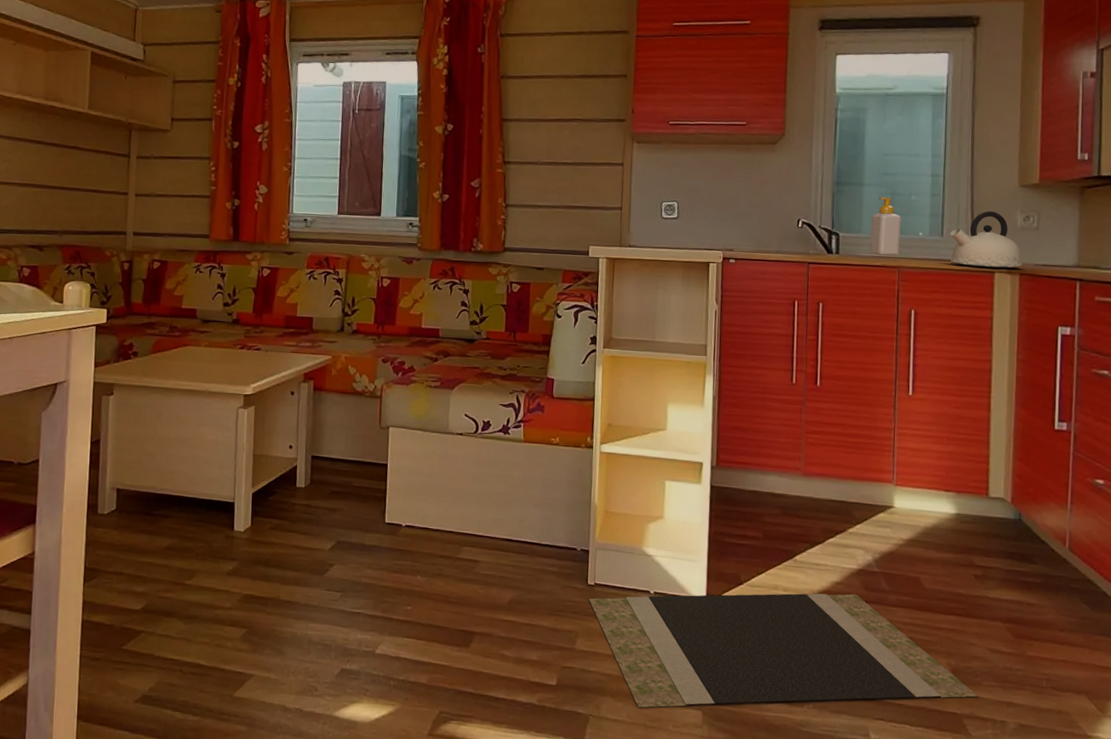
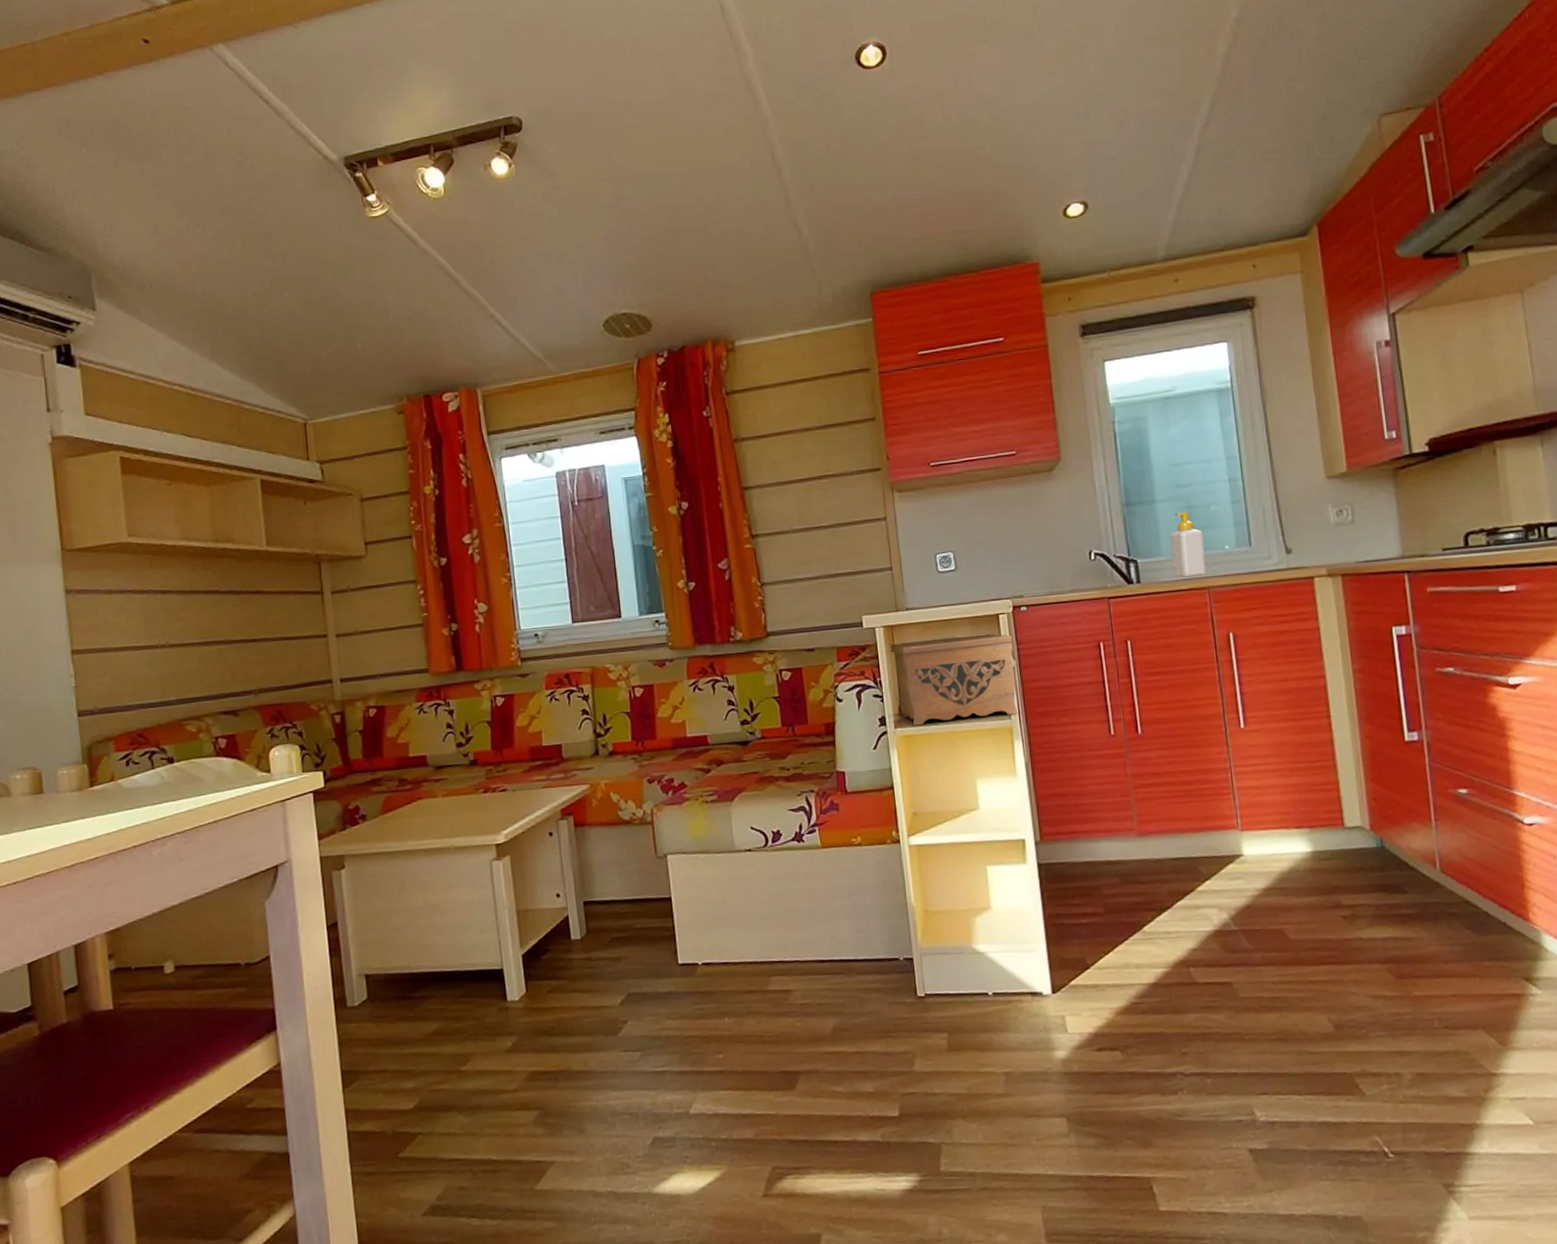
doormat: present [589,593,978,708] -> none [921,958,1367,1126]
decorative box: none [608,274,719,352] -> present [888,633,1017,726]
kettle: present [949,211,1024,268] -> none [1258,510,1344,575]

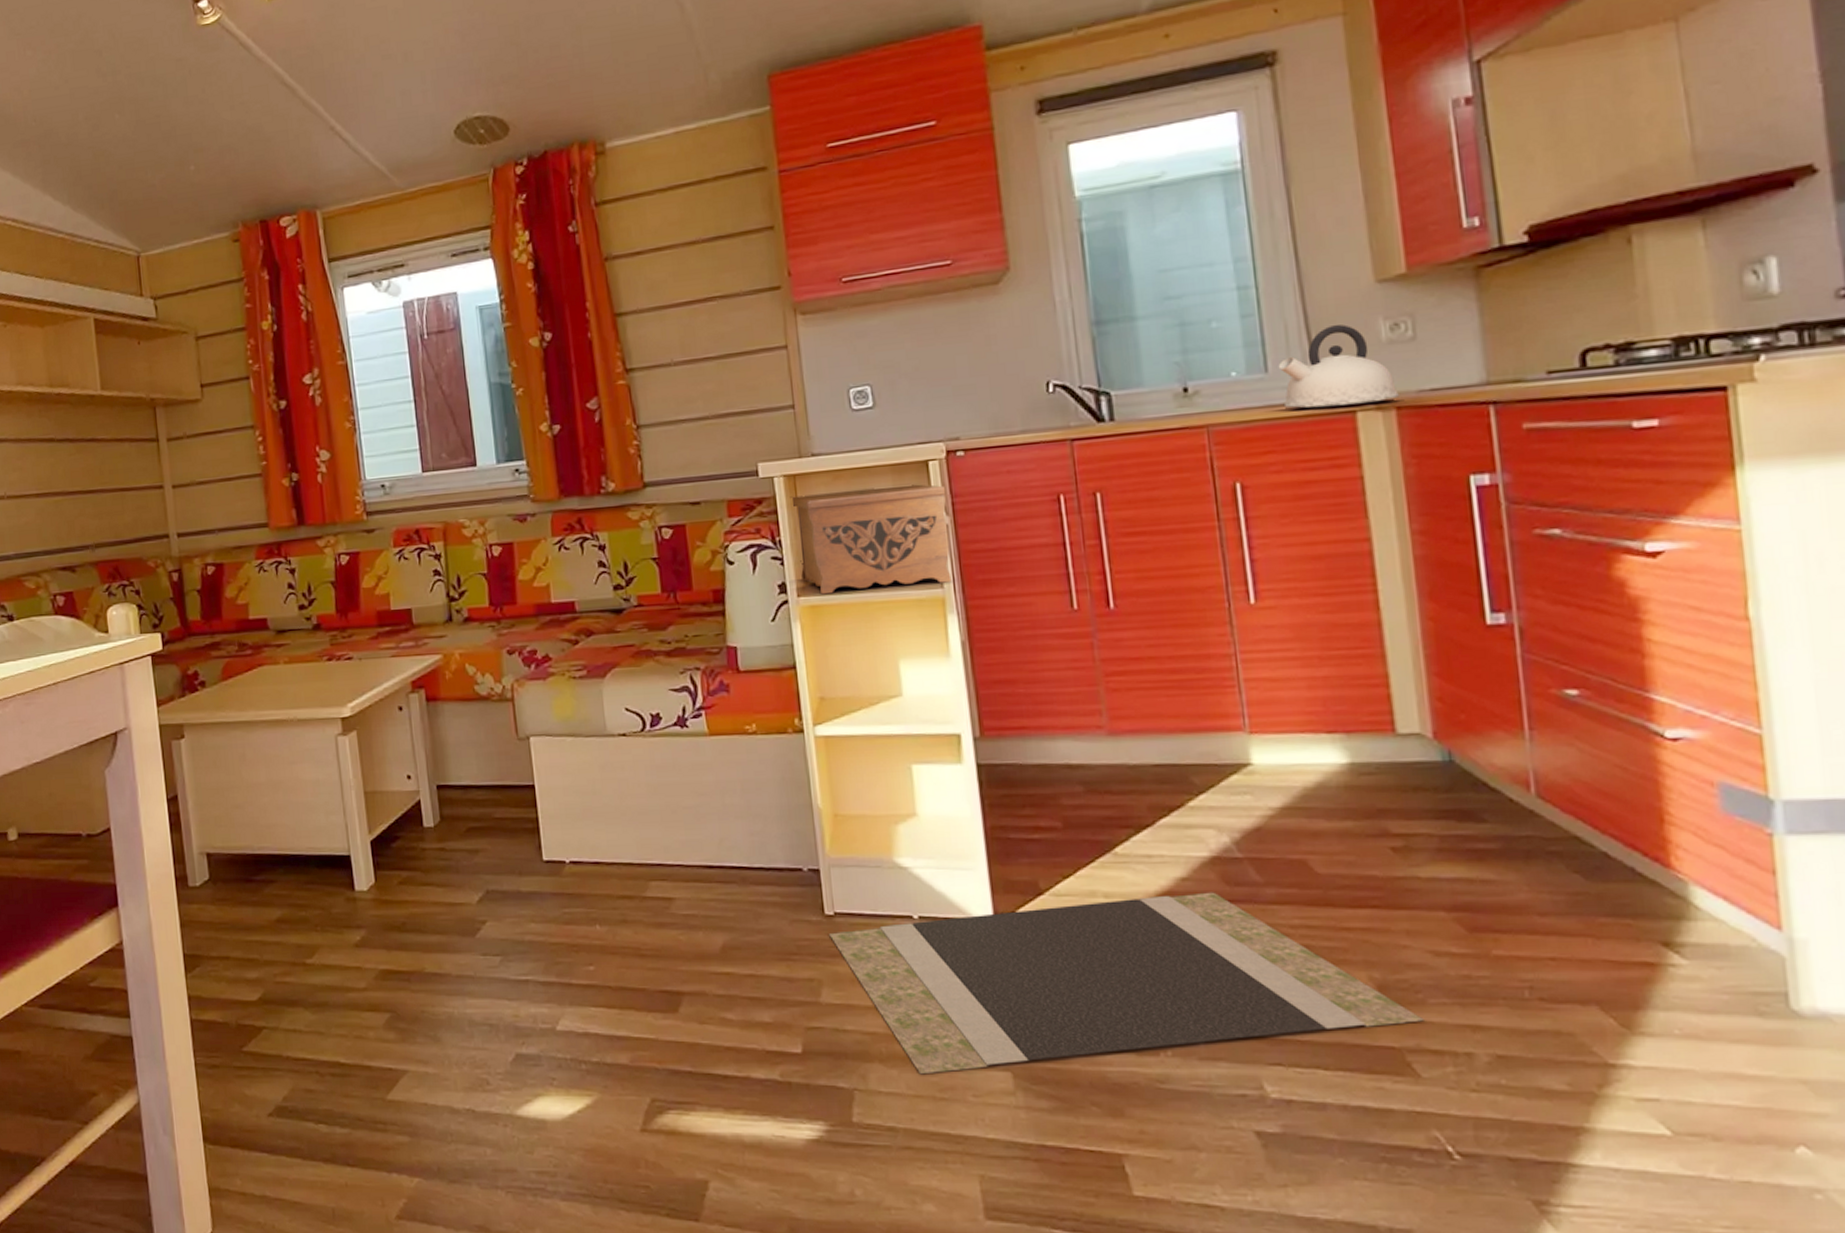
doormat: none [921,958,1367,1126] -> present [829,892,1424,1075]
soap bottle: present [1170,511,1207,578] -> none [1154,329,1205,414]
kettle: none [1258,510,1344,575] -> present [1278,324,1401,408]

